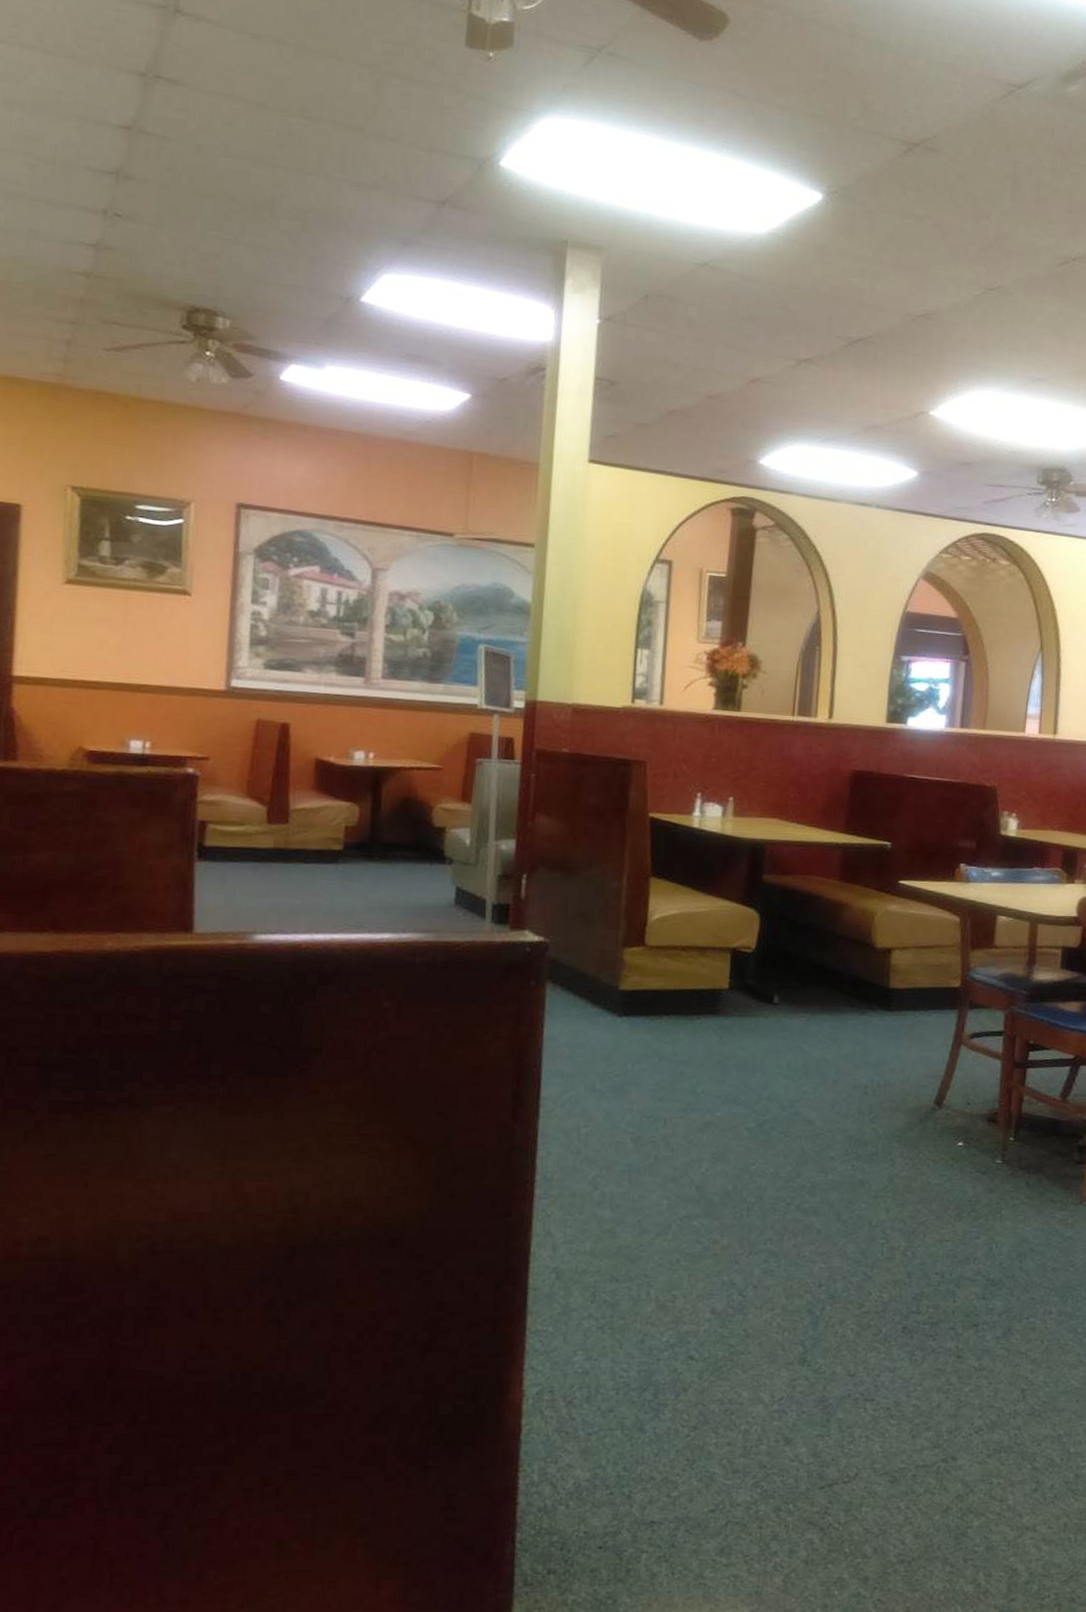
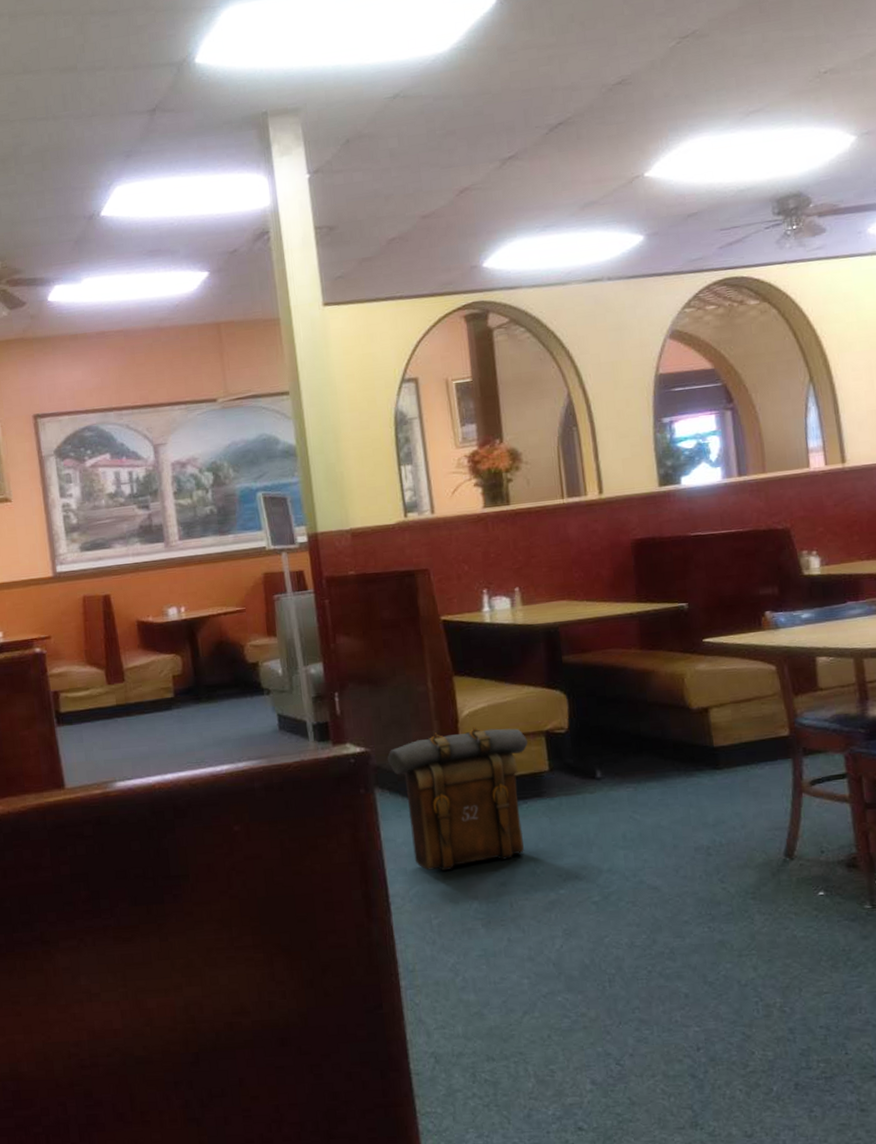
backpack: none [565,933,714,1079] -> present [387,727,529,872]

